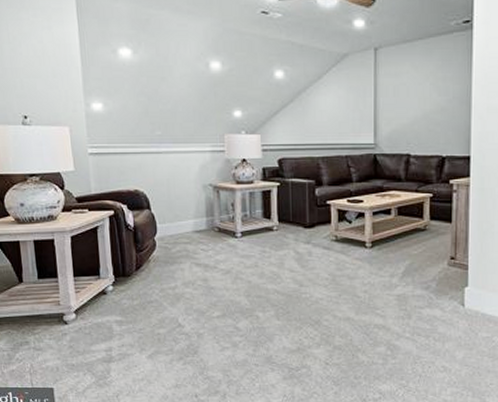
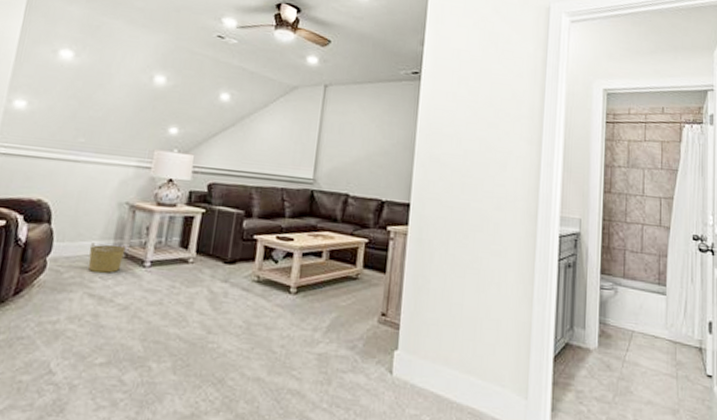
basket: none [187,221,218,245] -> present [88,242,126,273]

